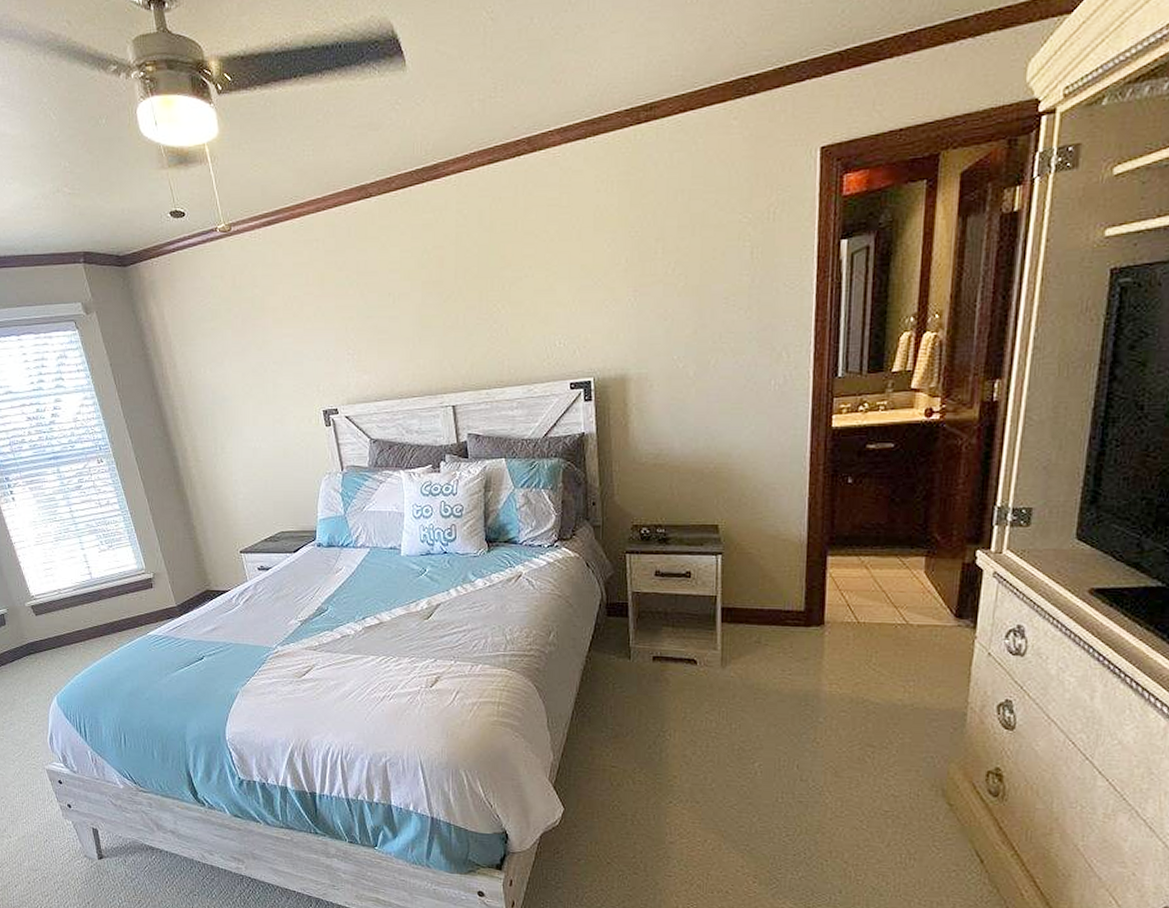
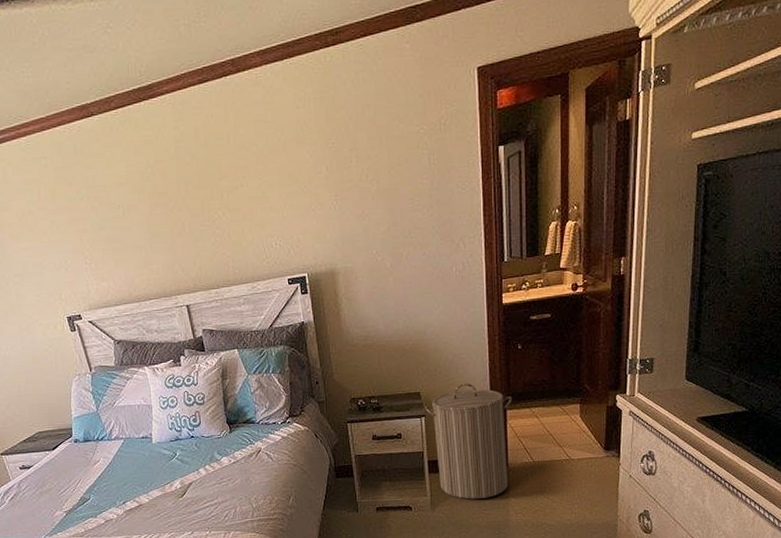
laundry hamper: none [722,518,835,661] -> present [424,383,512,500]

